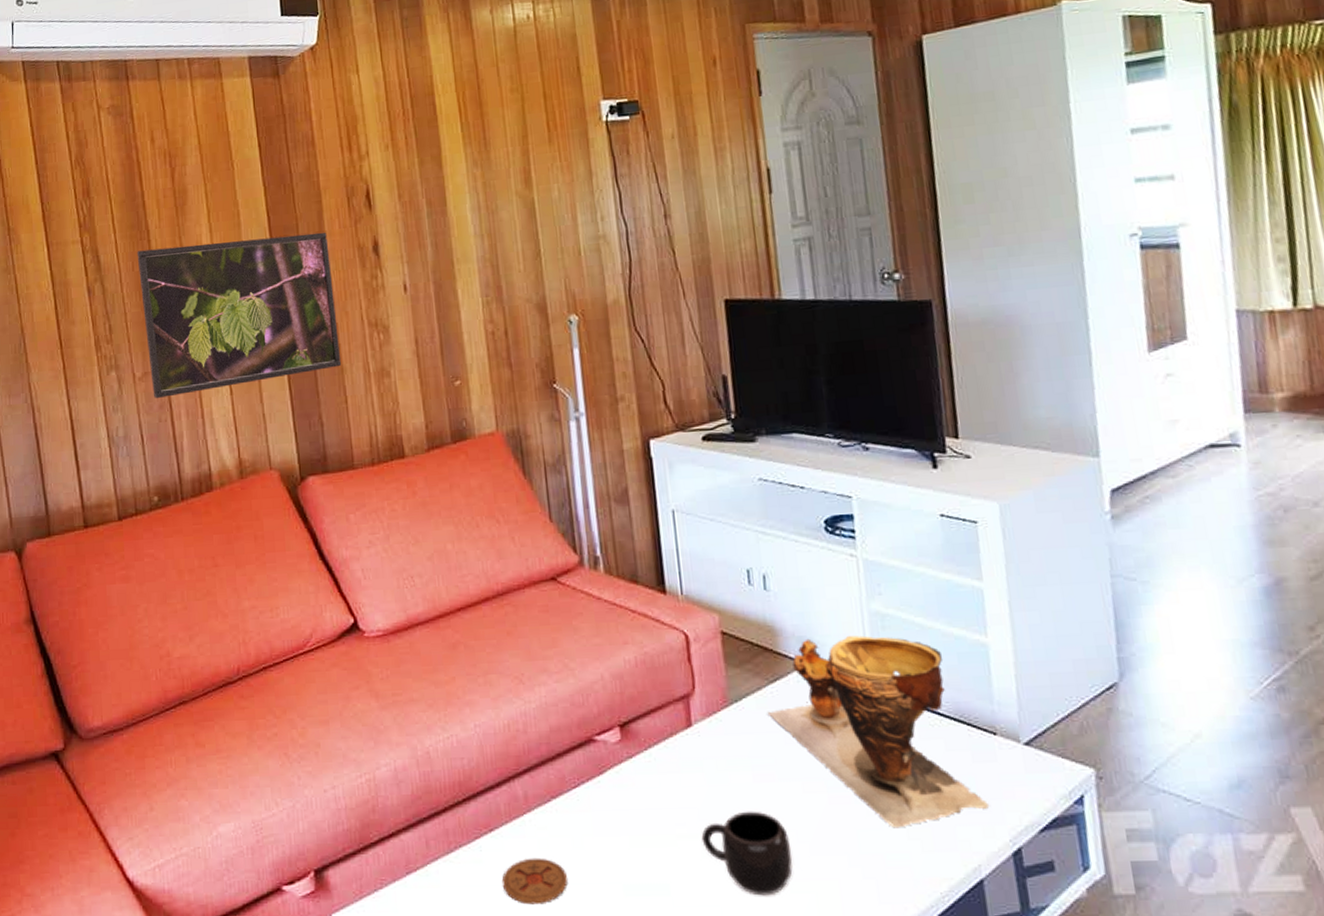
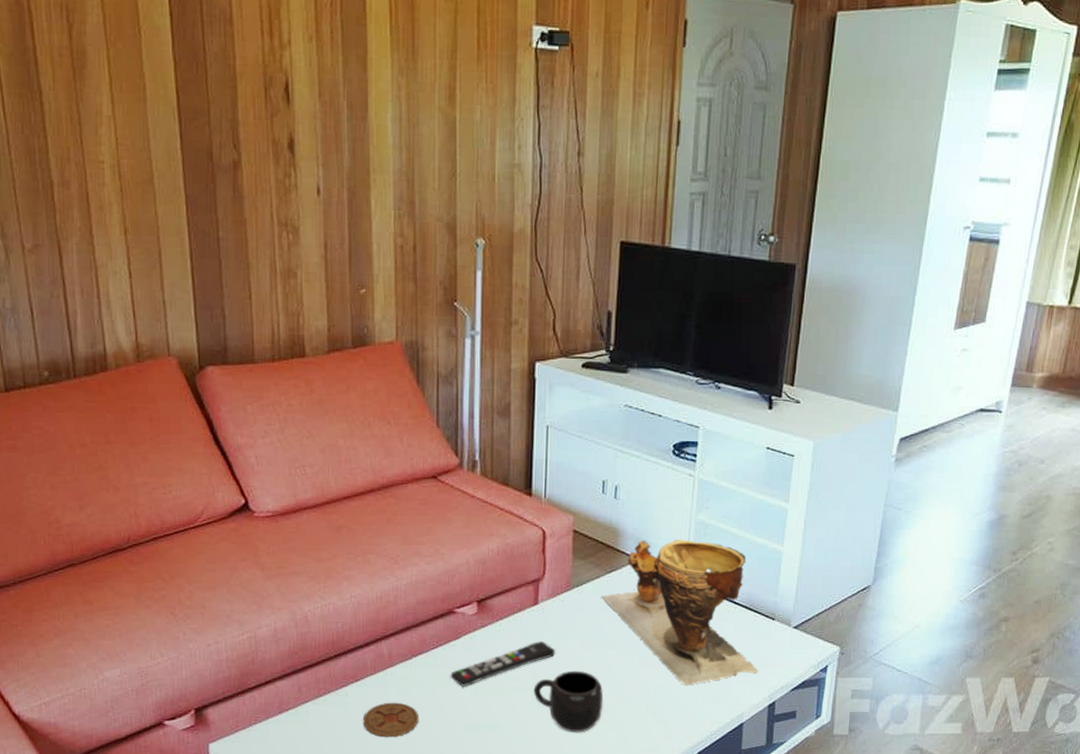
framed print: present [137,232,342,399] -> none [27,112,248,274]
remote control: none [598,773,723,836] -> present [450,640,556,687]

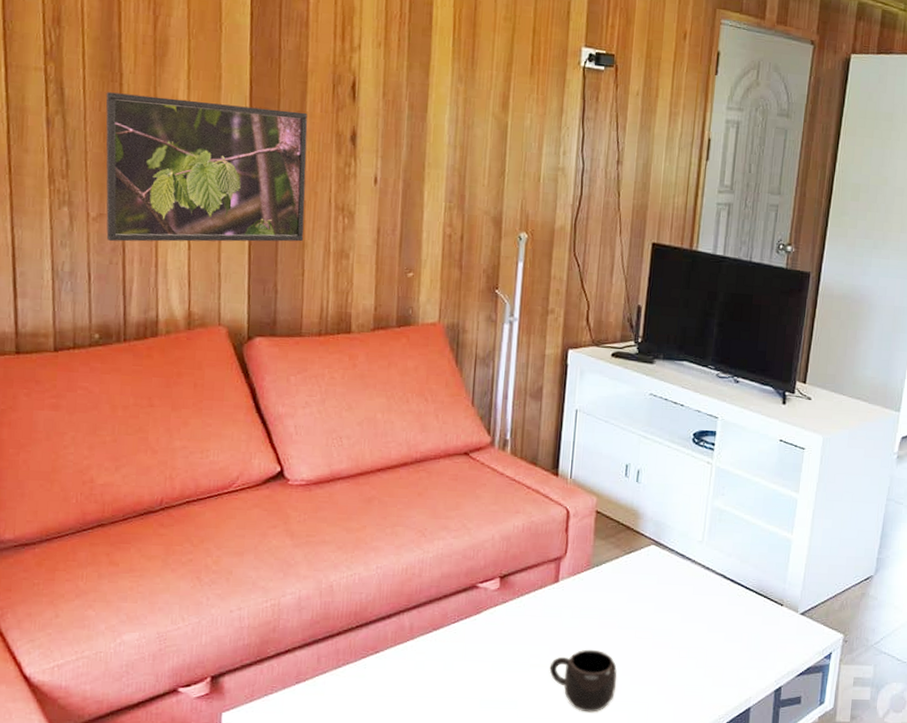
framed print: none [27,112,248,274] -> present [105,92,308,242]
coaster: present [362,702,419,738] -> none [379,675,436,712]
remote control: present [450,640,556,687] -> none [469,618,574,662]
clay pot: present [601,540,759,686] -> none [619,523,767,668]

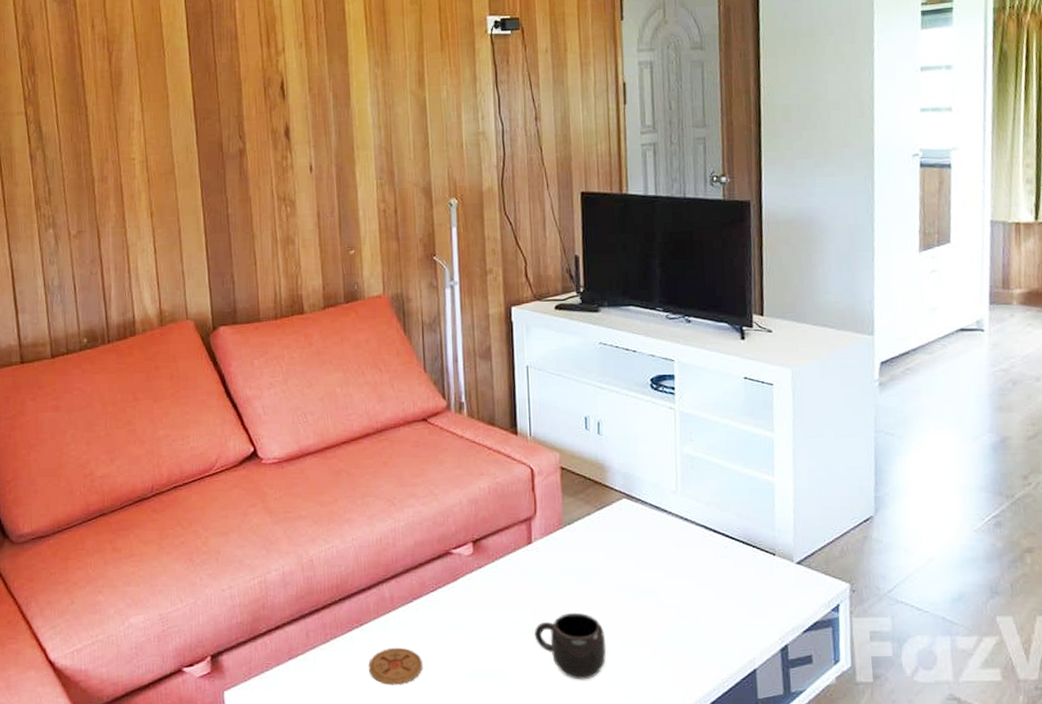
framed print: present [105,92,308,242] -> none [75,116,253,255]
coaster: none [379,675,436,712] -> present [368,647,423,685]

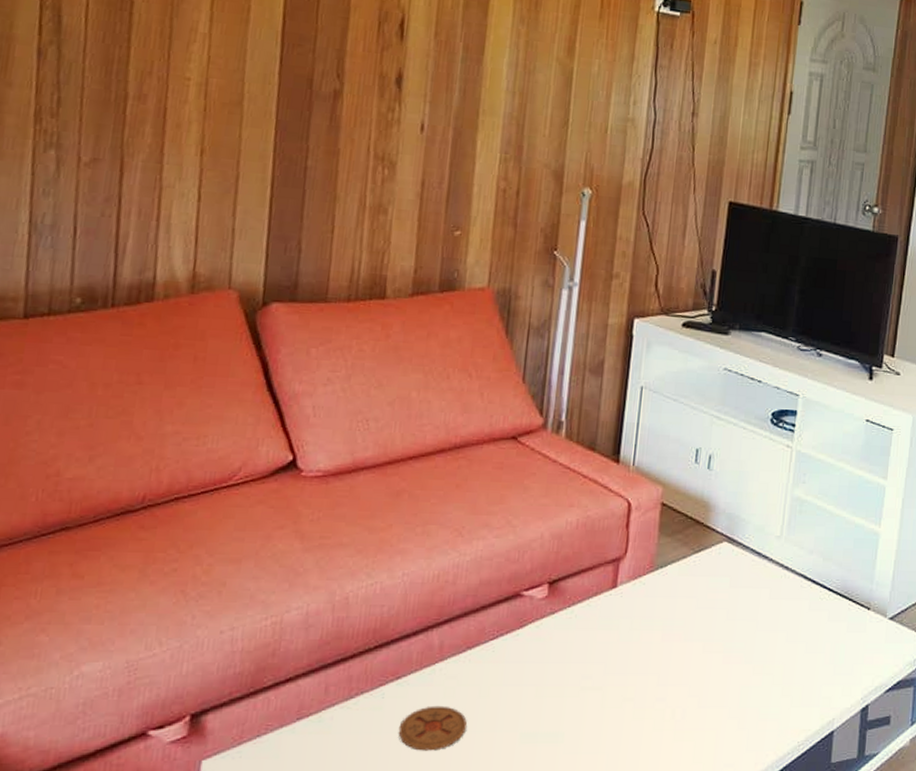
mug: present [534,612,607,680] -> none [603,667,683,744]

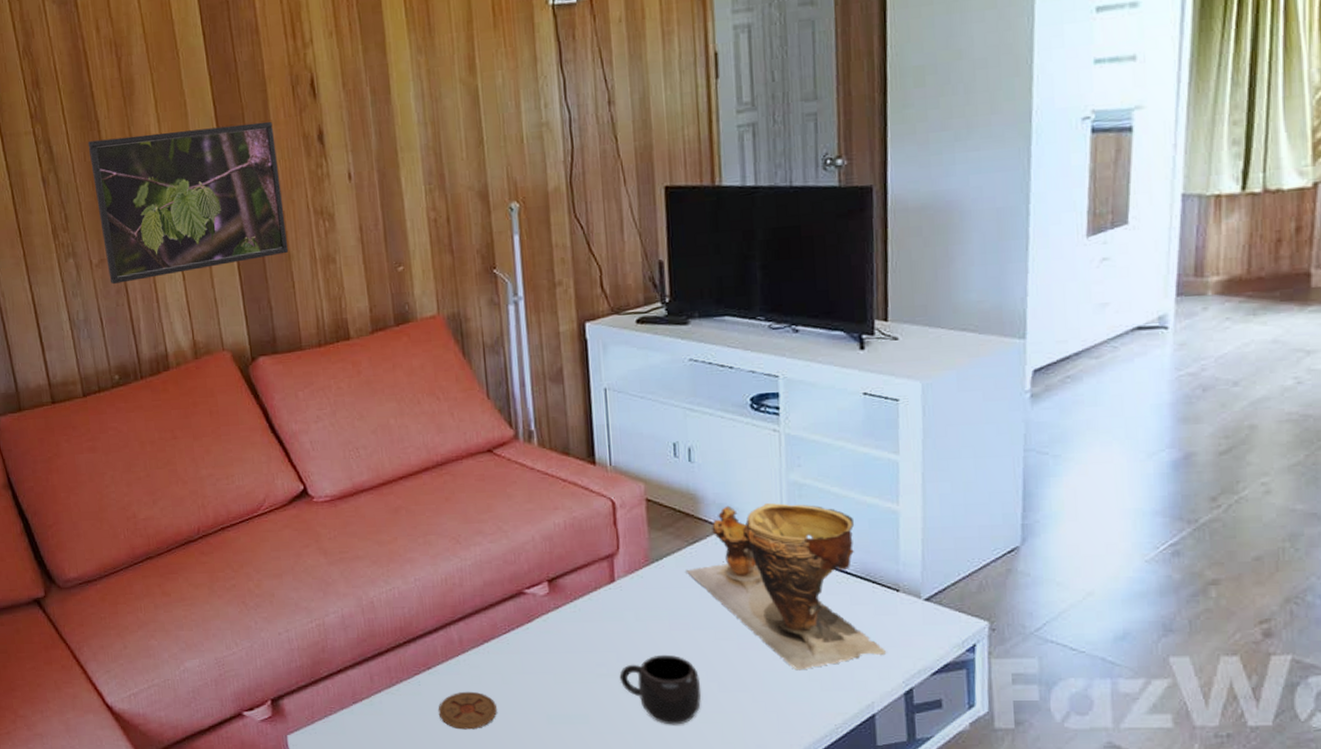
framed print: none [99,22,348,194] -> present [88,121,289,285]
mug: none [603,667,683,744] -> present [619,654,702,725]
clay pot: none [687,516,852,686] -> present [685,503,887,671]

